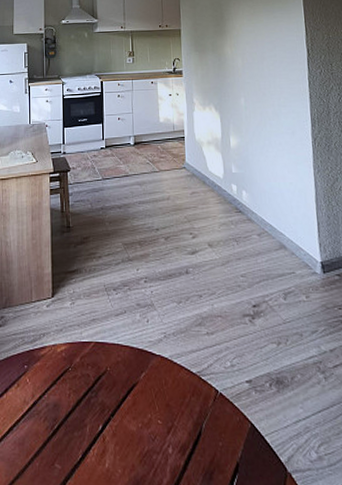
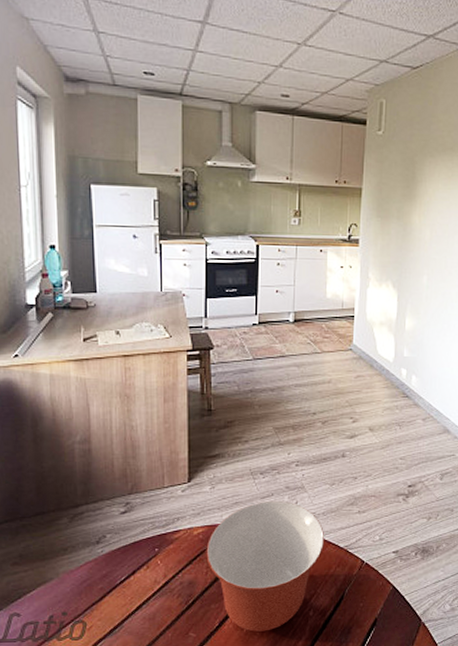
mixing bowl: none [68,319,178,469] -> present [206,501,325,632]

